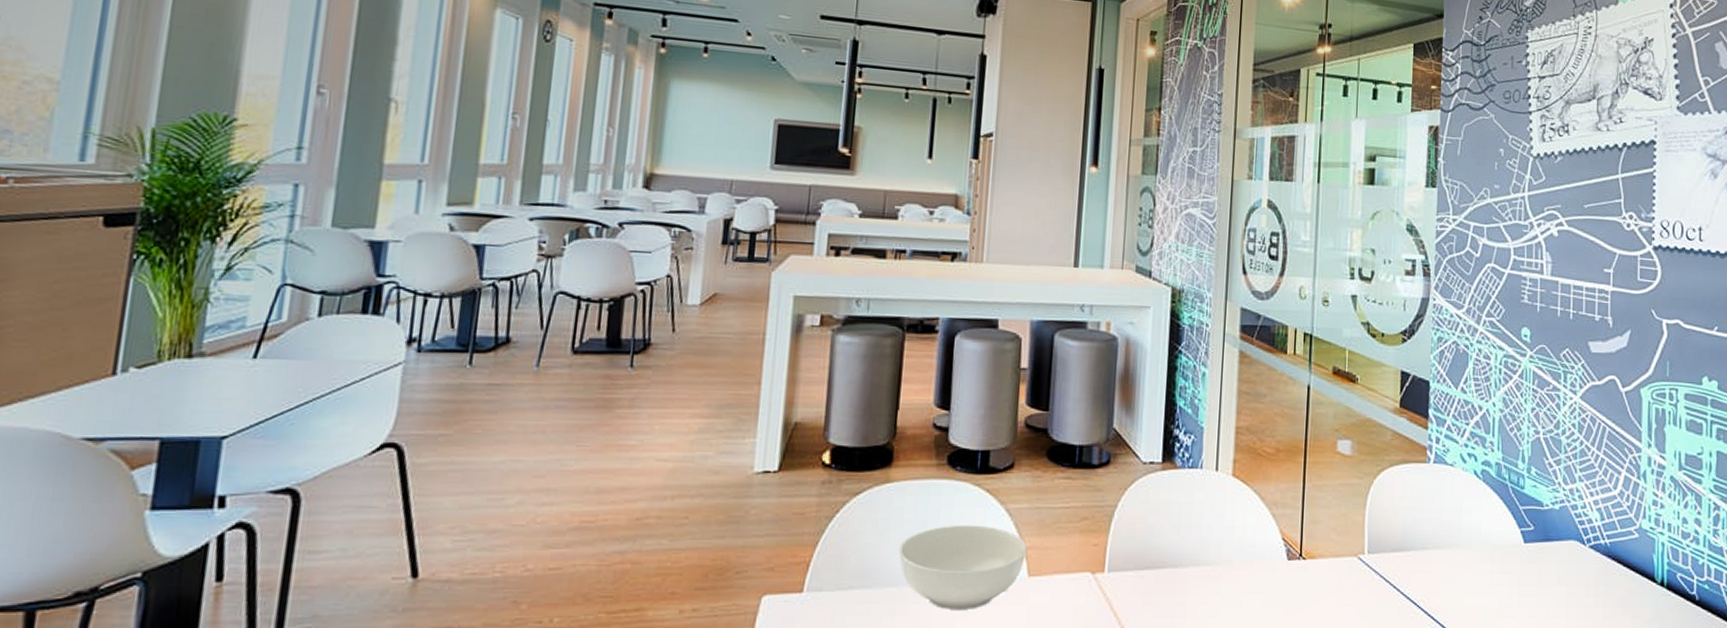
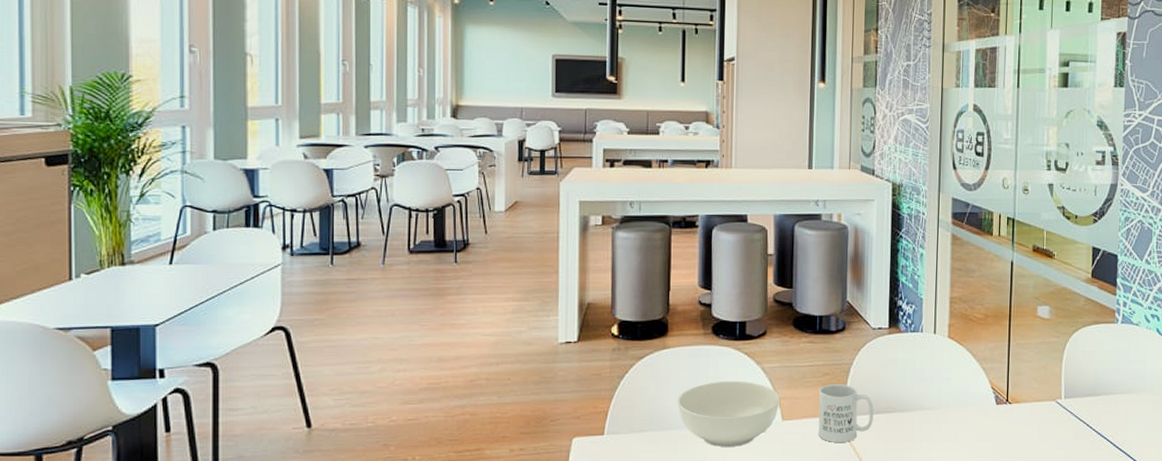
mug: none [1072,531,1141,605] -> present [818,384,874,442]

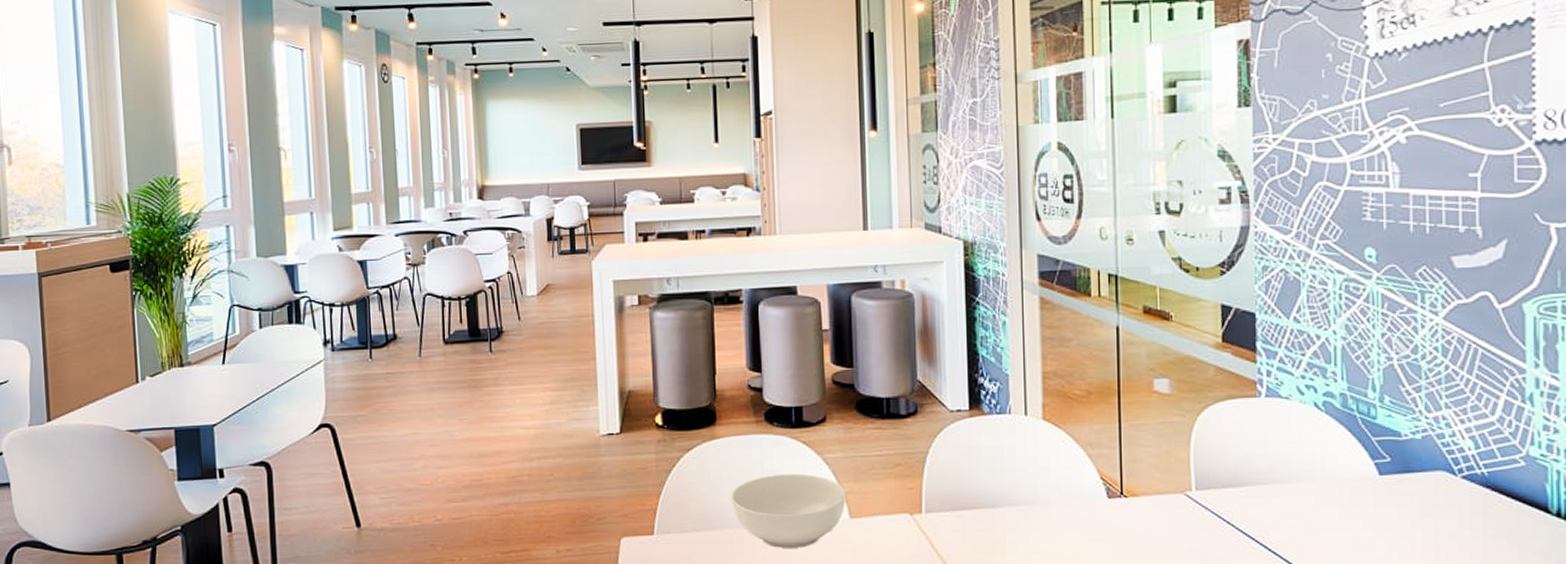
mug: present [818,384,874,442] -> none [890,476,957,543]

